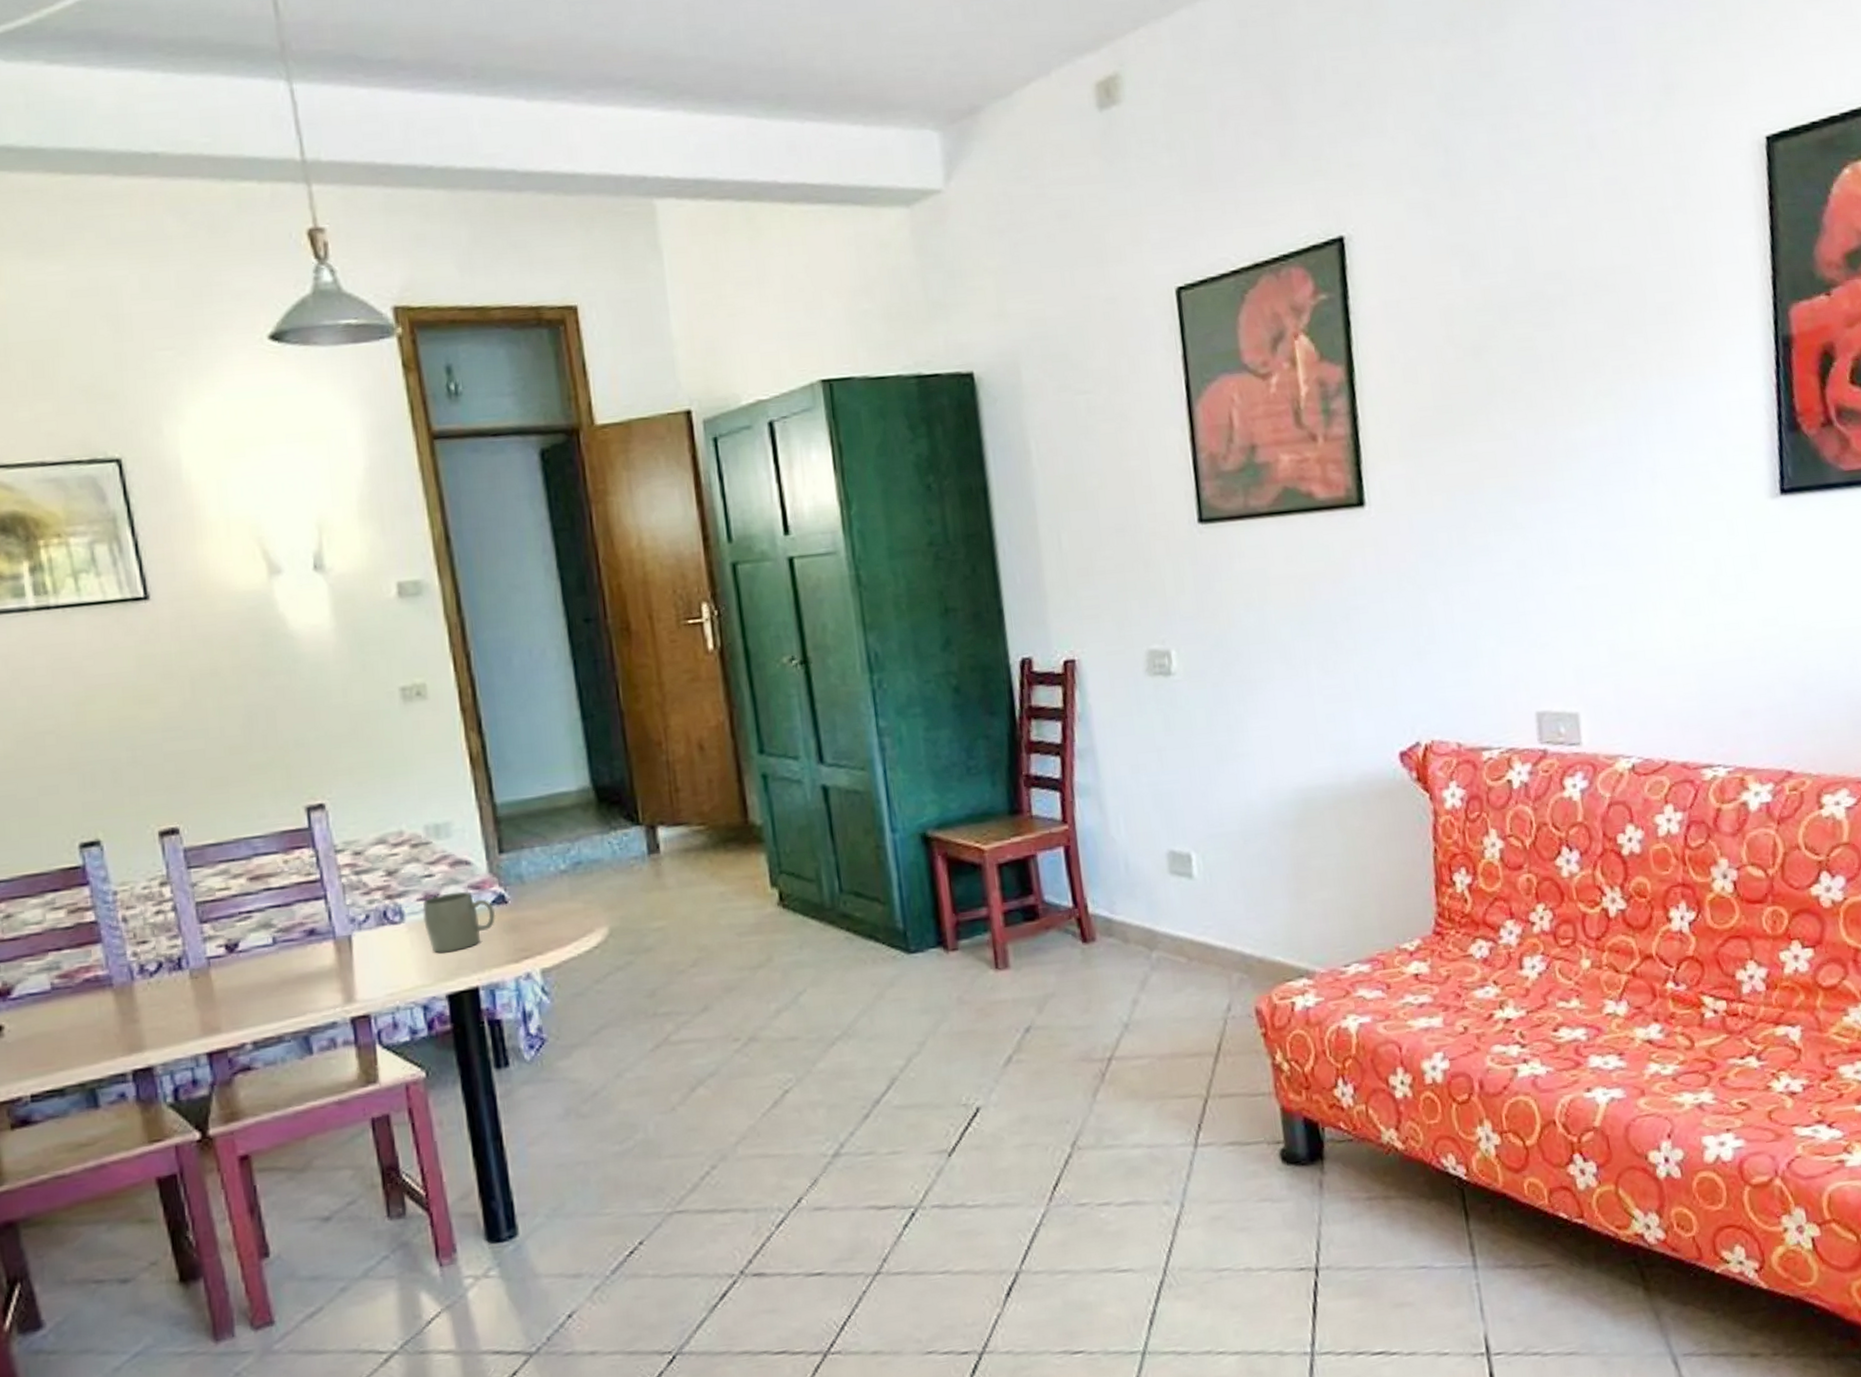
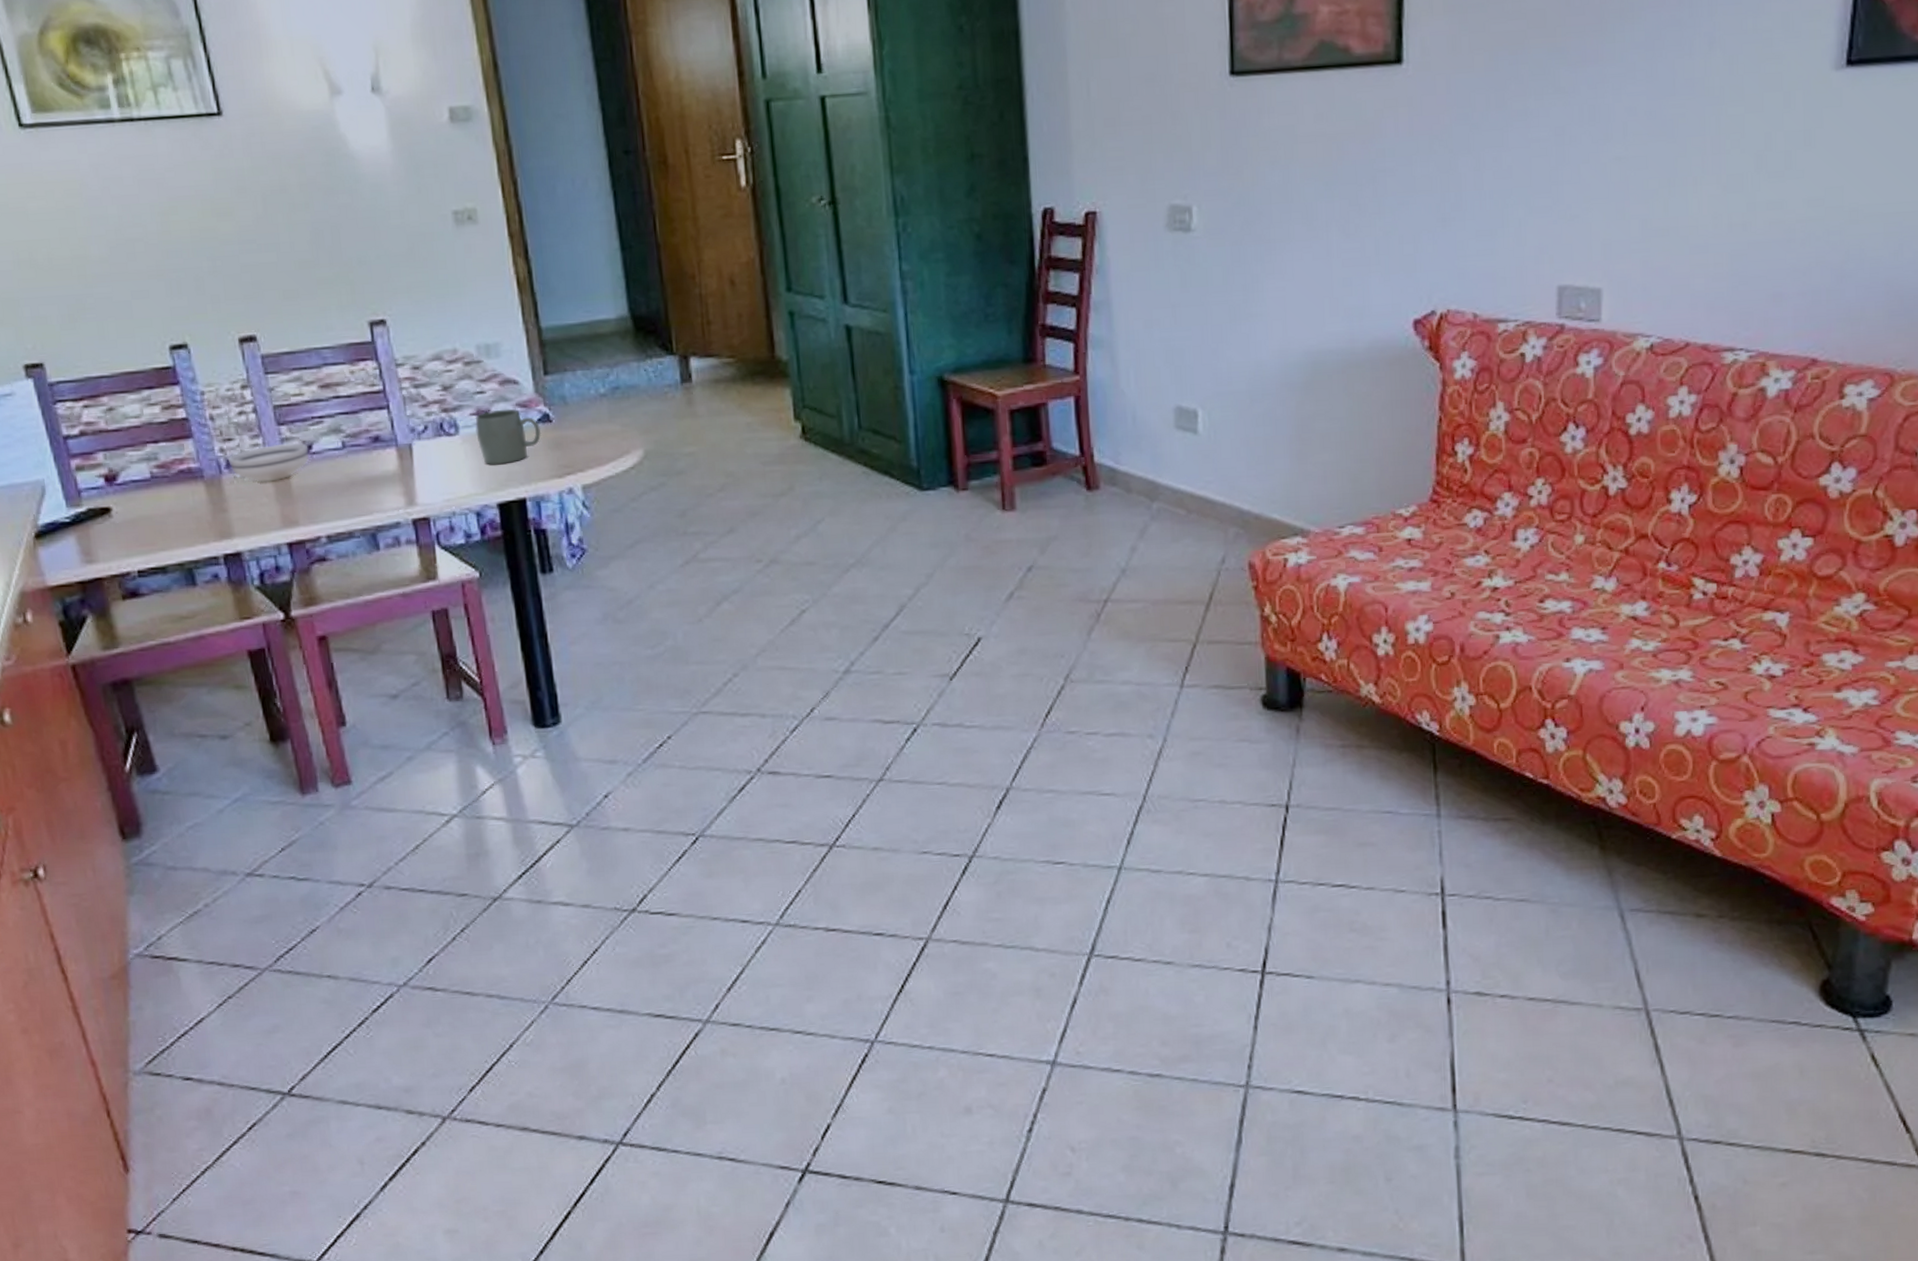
bowl: none [142,941,235,987] -> present [228,443,309,483]

